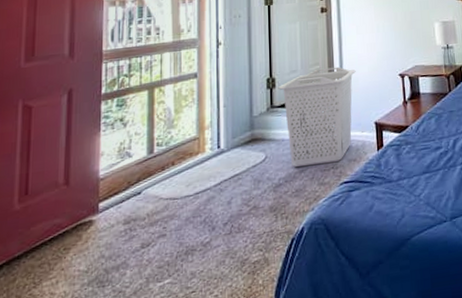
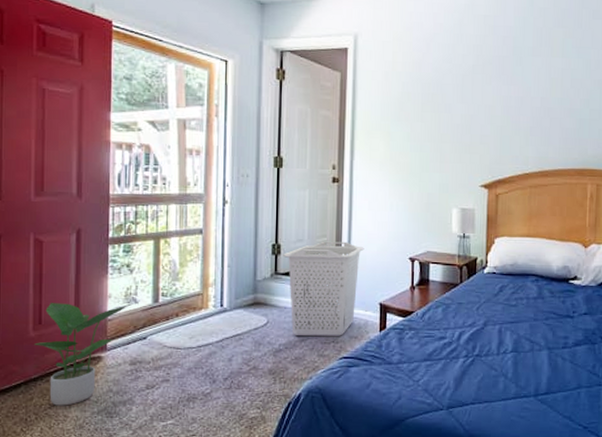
potted plant: none [19,162,119,284] -> present [34,303,126,406]

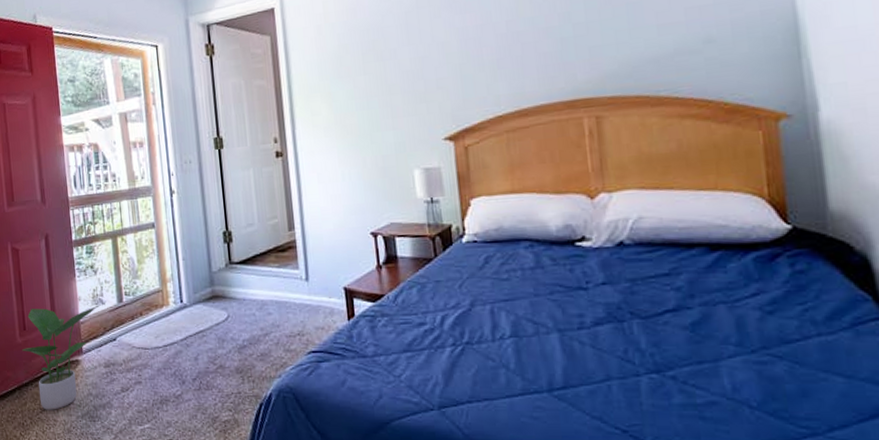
laundry basket: present [283,241,364,337] -> none [235,221,319,331]

